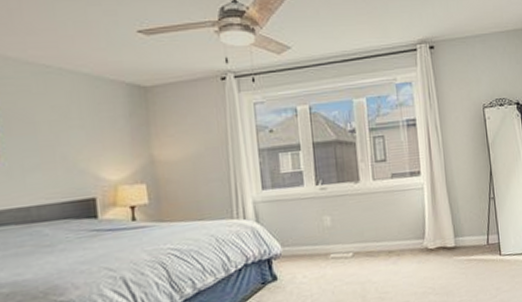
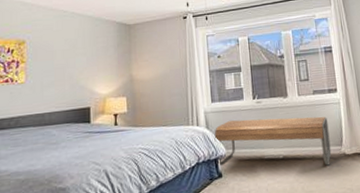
bench: none [266,205,412,267] -> present [214,116,332,166]

